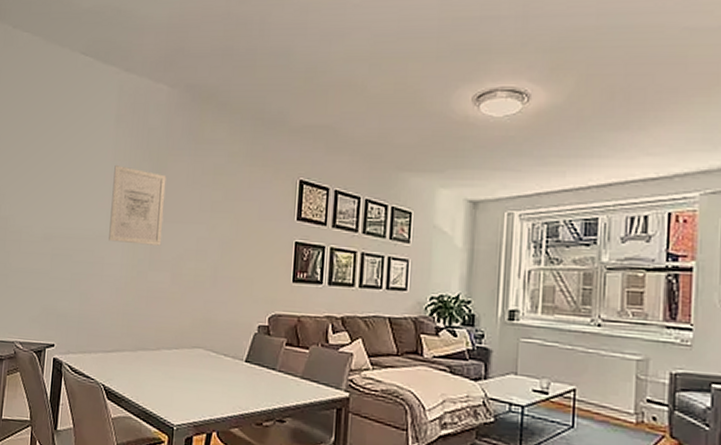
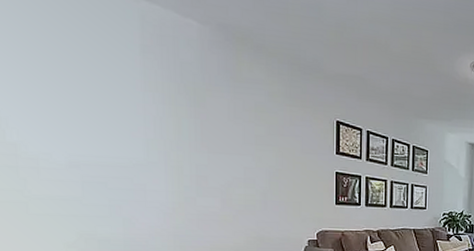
wall art: present [109,166,167,246] -> none [146,96,208,174]

